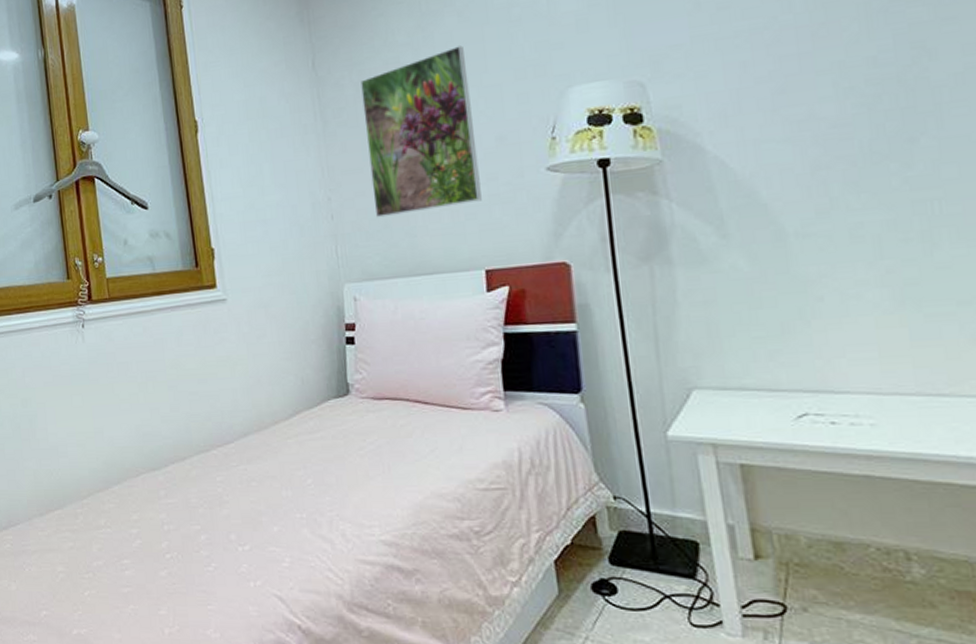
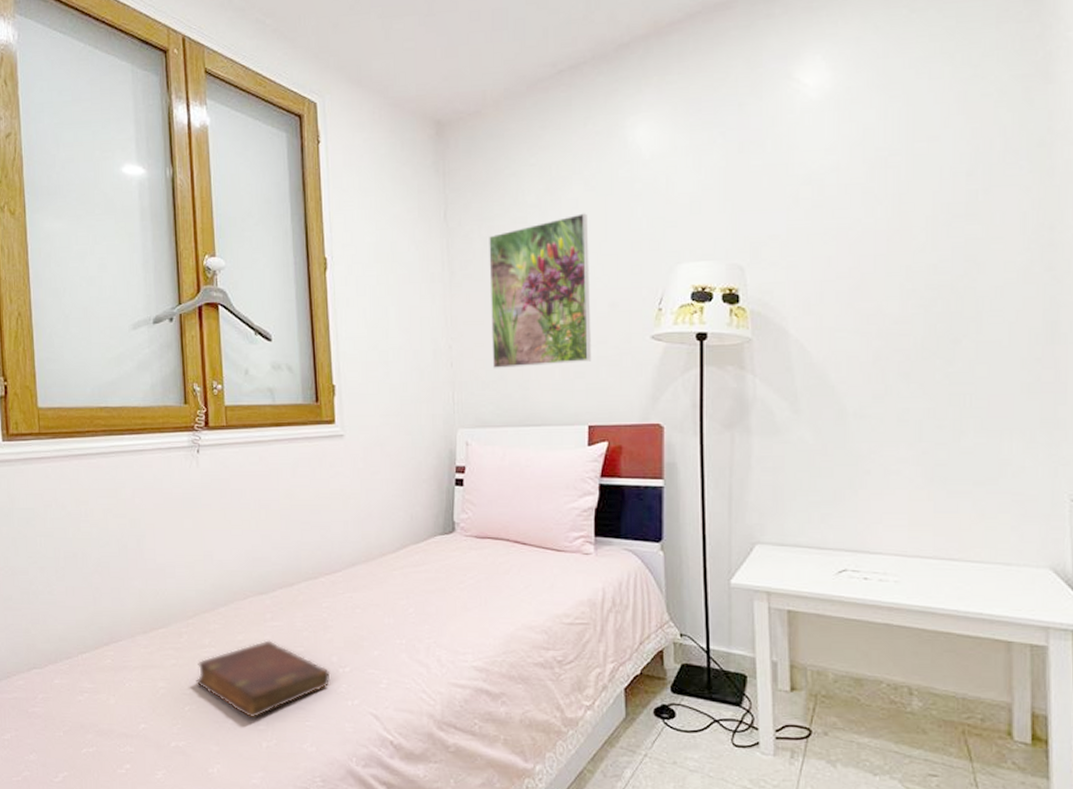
diary: none [94,519,231,603] -> present [196,640,331,719]

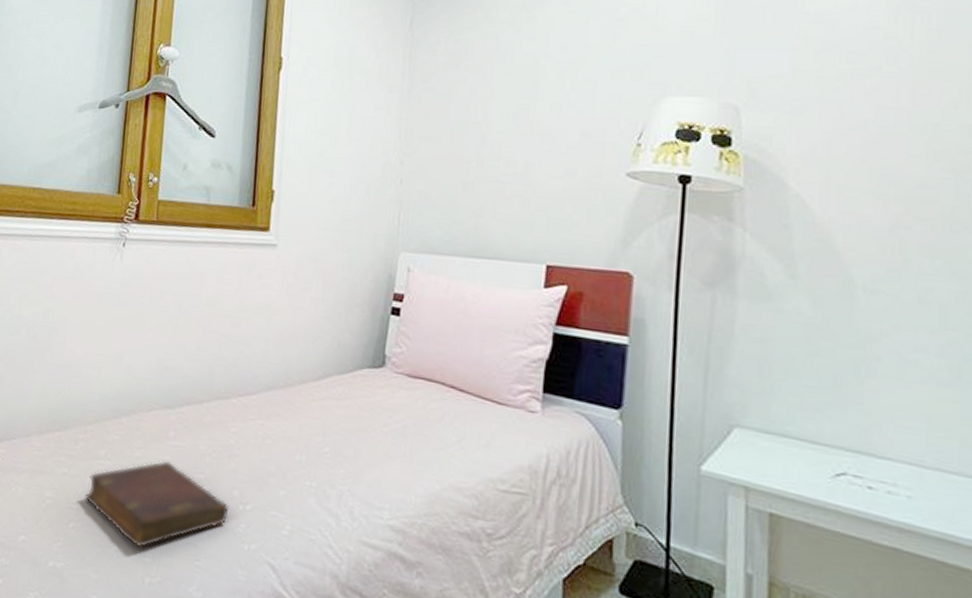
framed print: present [489,213,591,369] -> none [445,34,565,194]

